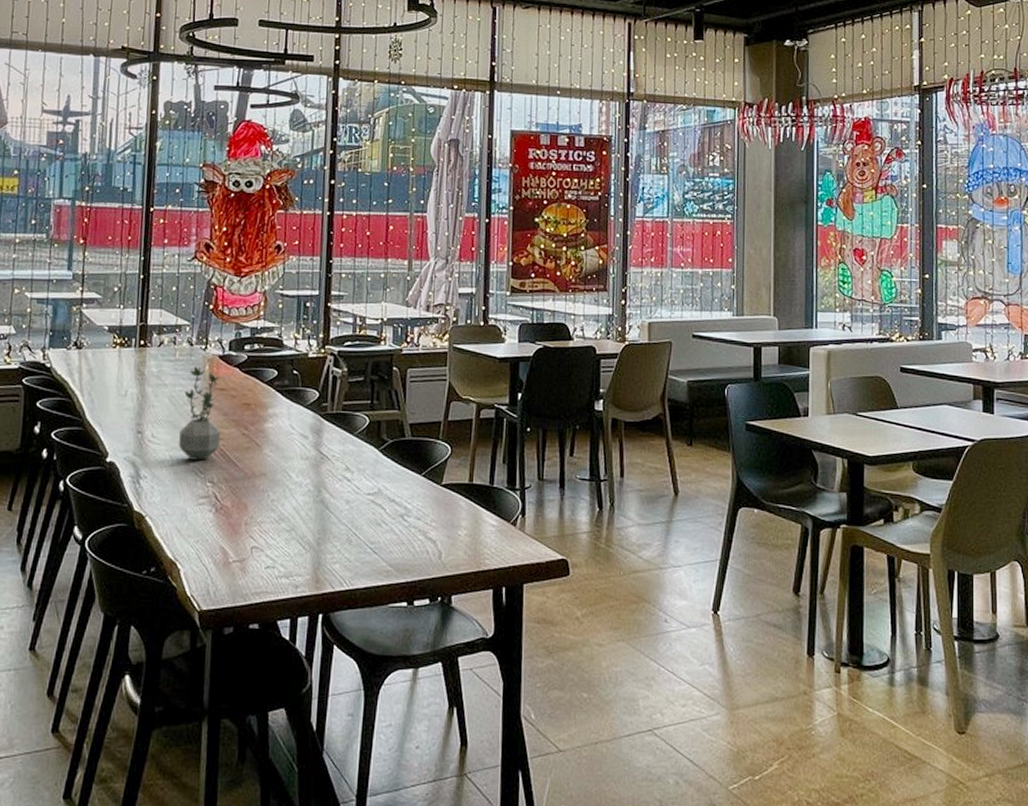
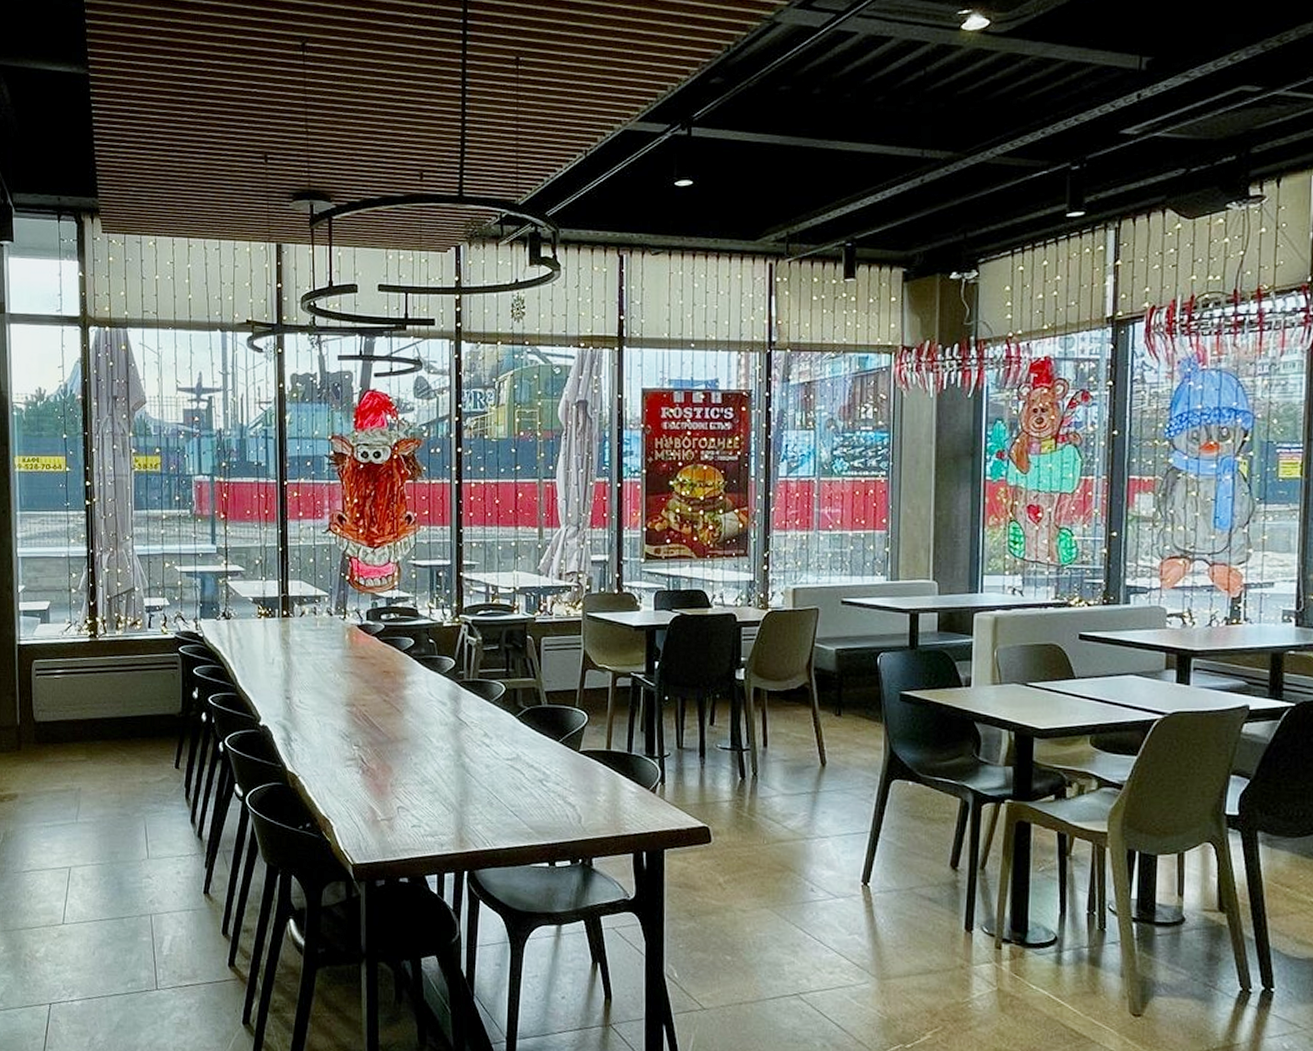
potted plant: present [179,366,221,460] -> none [325,635,364,725]

